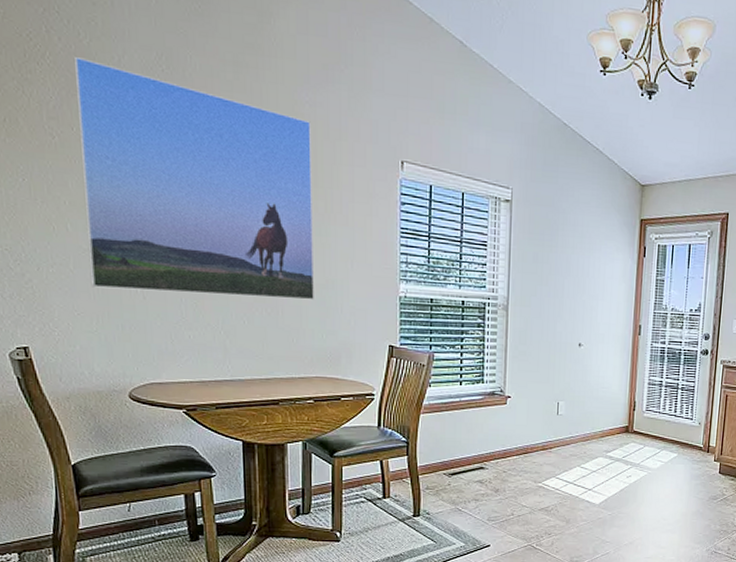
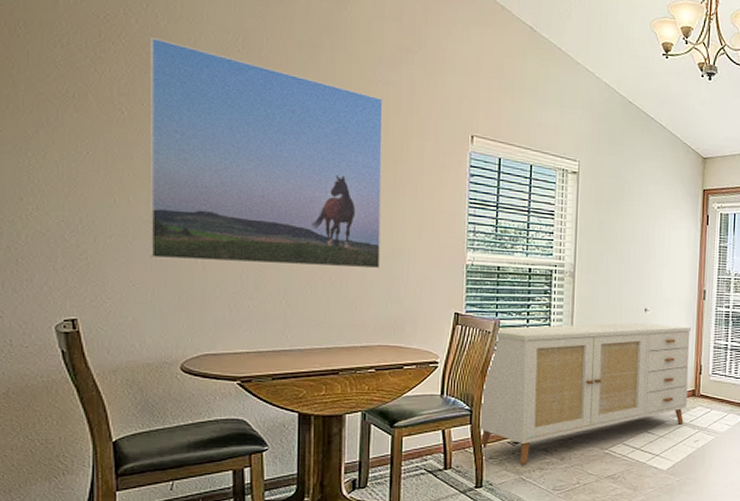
sideboard: none [416,357,625,495] -> present [479,322,691,465]

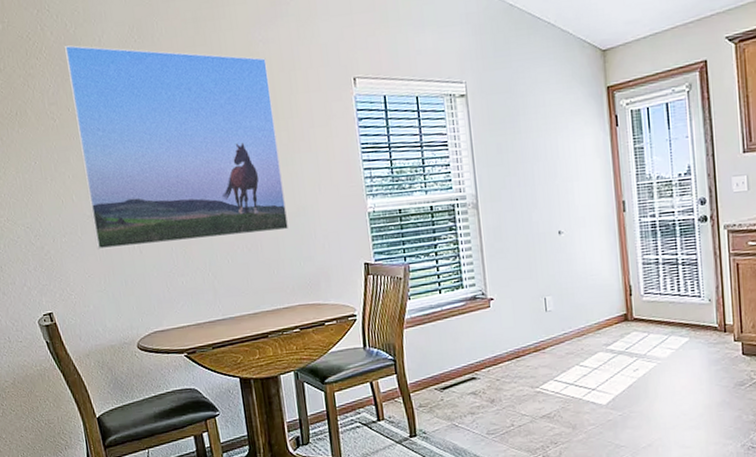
sideboard: present [479,322,691,465] -> none [403,244,620,411]

